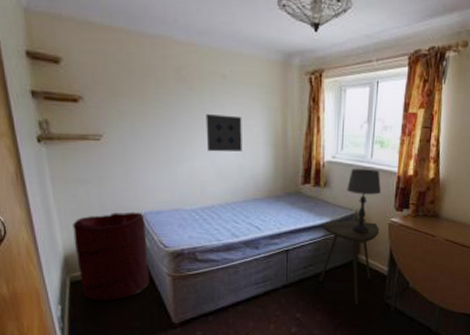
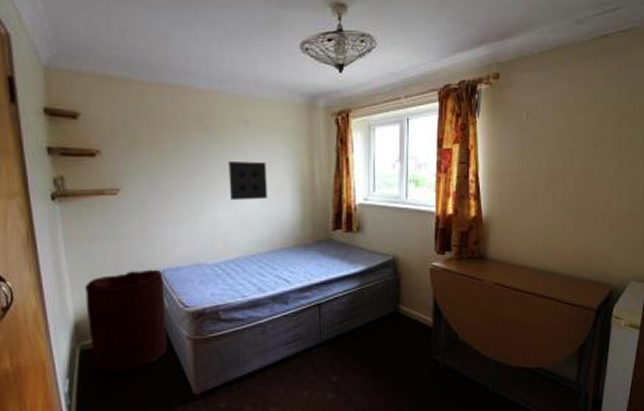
side table: present [319,221,380,304] -> none [356,267,421,363]
table lamp: present [347,169,382,233] -> none [381,210,420,281]

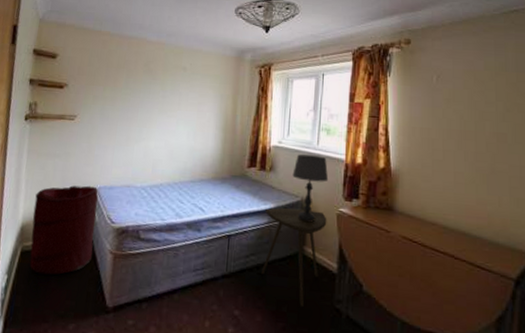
wall art: present [228,161,267,201] -> none [162,100,197,134]
side table: none [356,267,421,363] -> present [260,207,327,306]
table lamp: none [381,210,420,281] -> present [292,154,329,223]

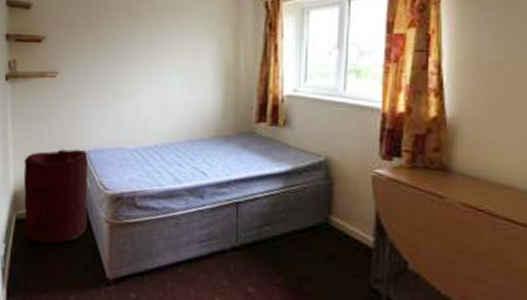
side table: present [260,207,327,306] -> none [277,169,359,285]
table lamp: present [292,154,329,223] -> none [312,104,360,187]

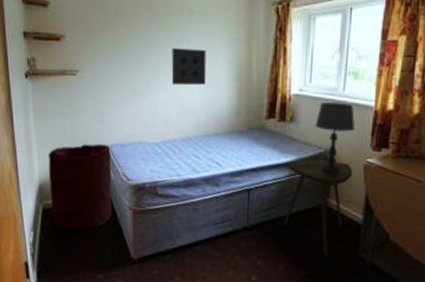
wall art: none [152,47,190,87] -> present [171,48,207,86]
side table: none [277,169,359,285] -> present [282,160,353,256]
table lamp: none [312,104,360,187] -> present [315,102,356,174]

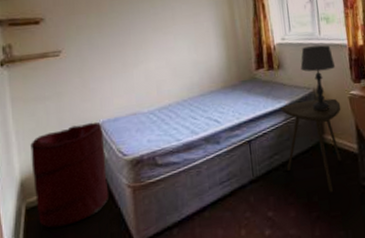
wall art: present [171,48,207,86] -> none [158,14,194,52]

